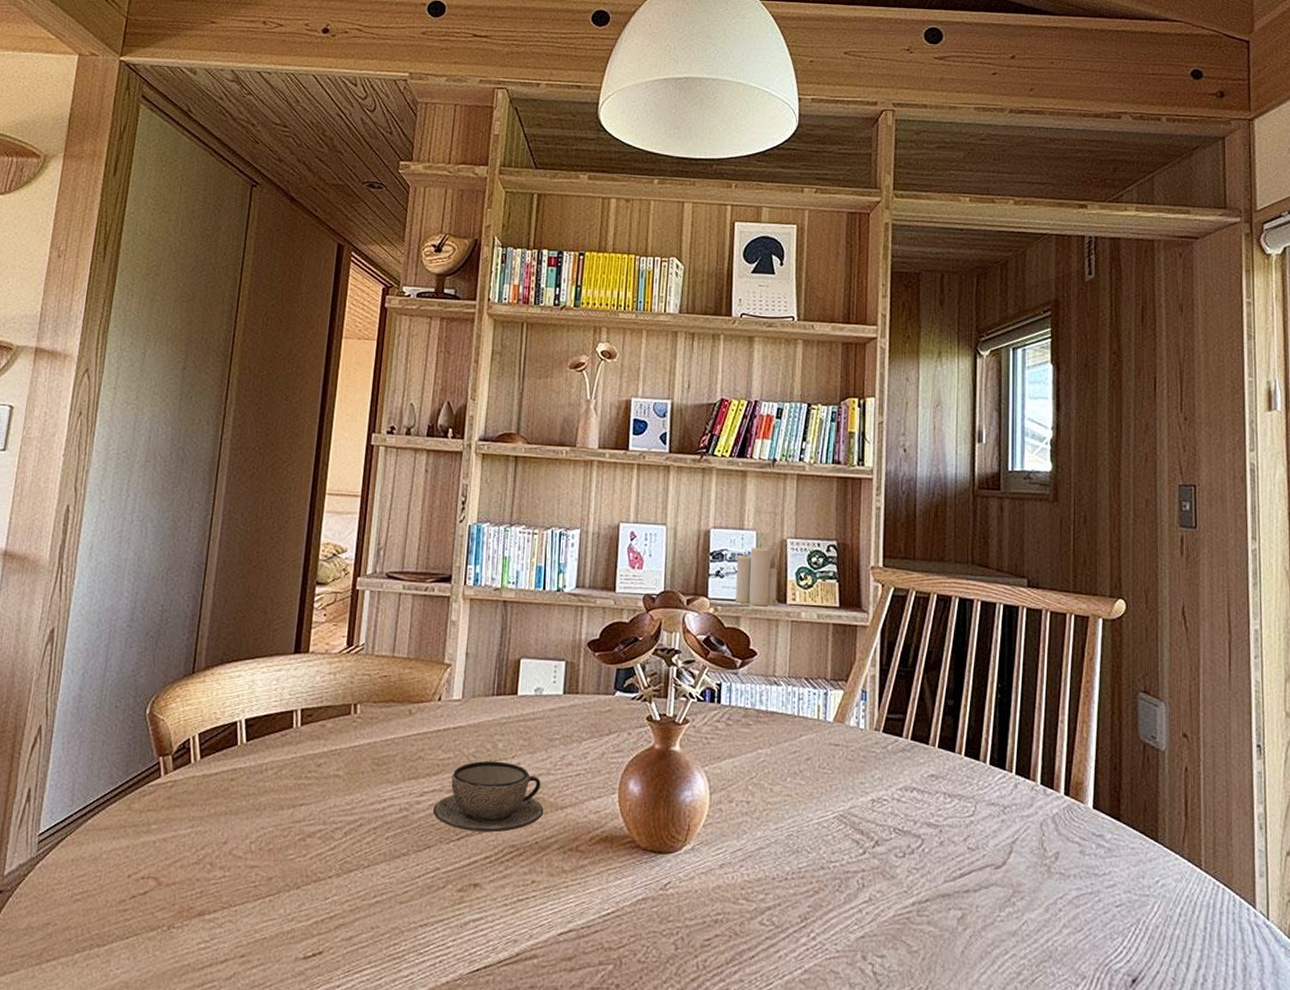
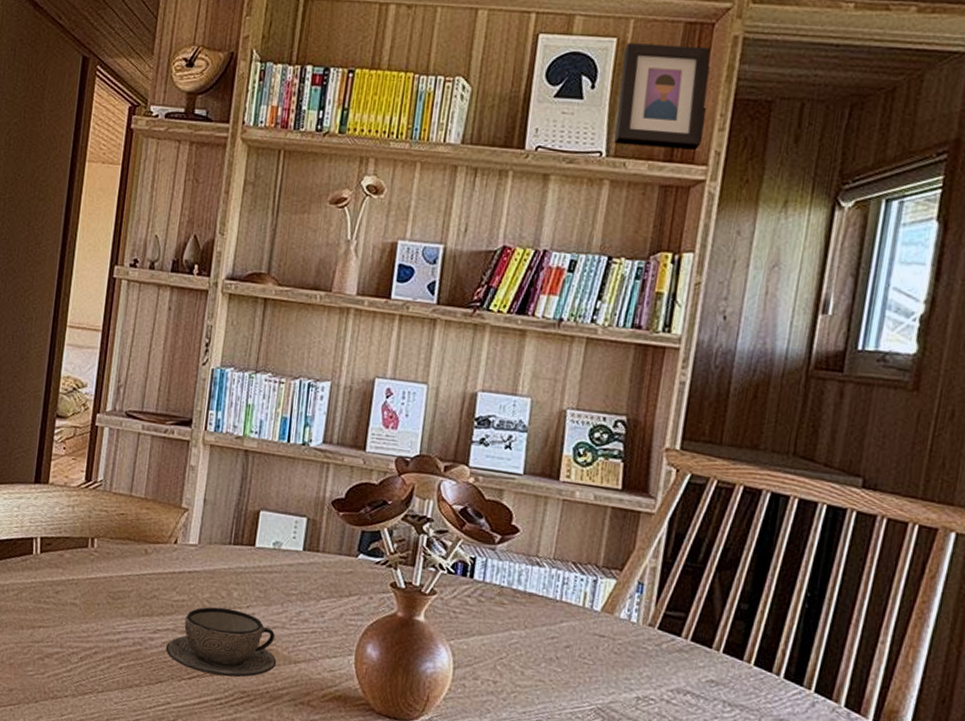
candle: present [734,542,779,606] -> none [499,410,553,481]
picture frame: none [802,229,870,313] -> present [613,43,711,150]

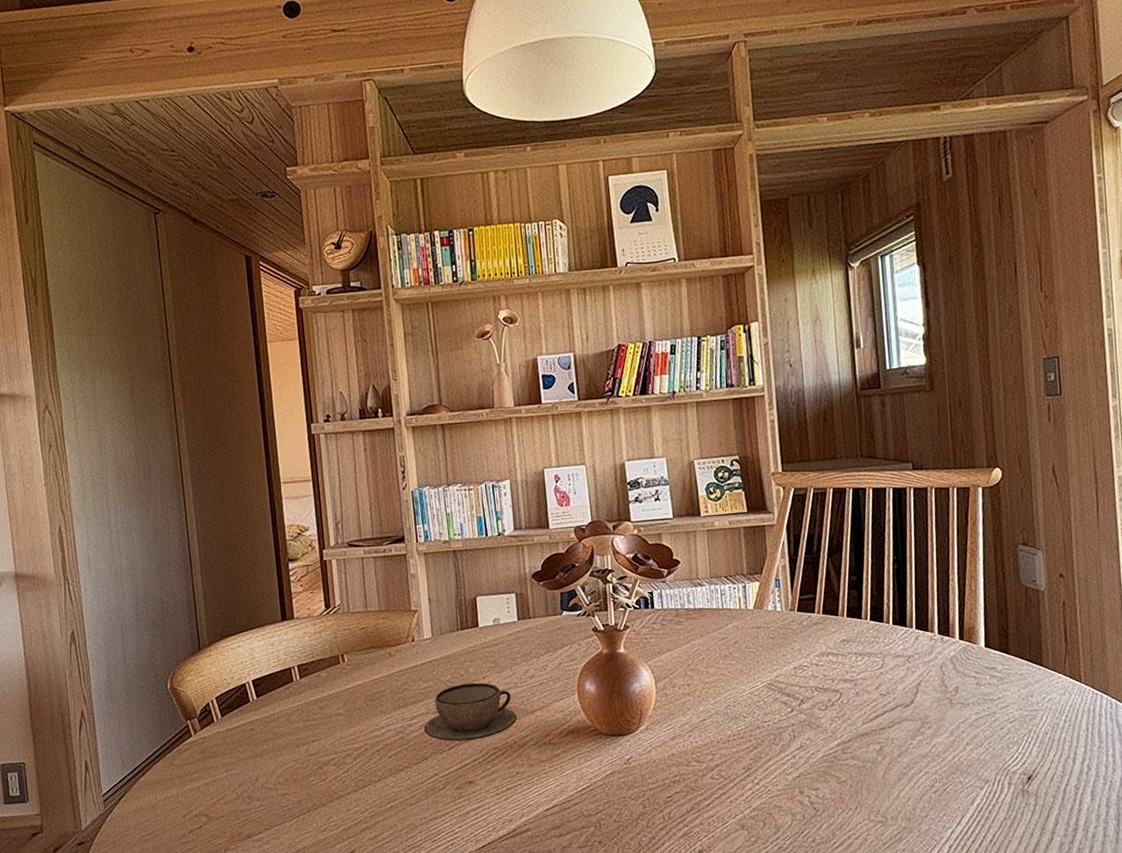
picture frame: present [613,43,711,150] -> none [673,166,745,251]

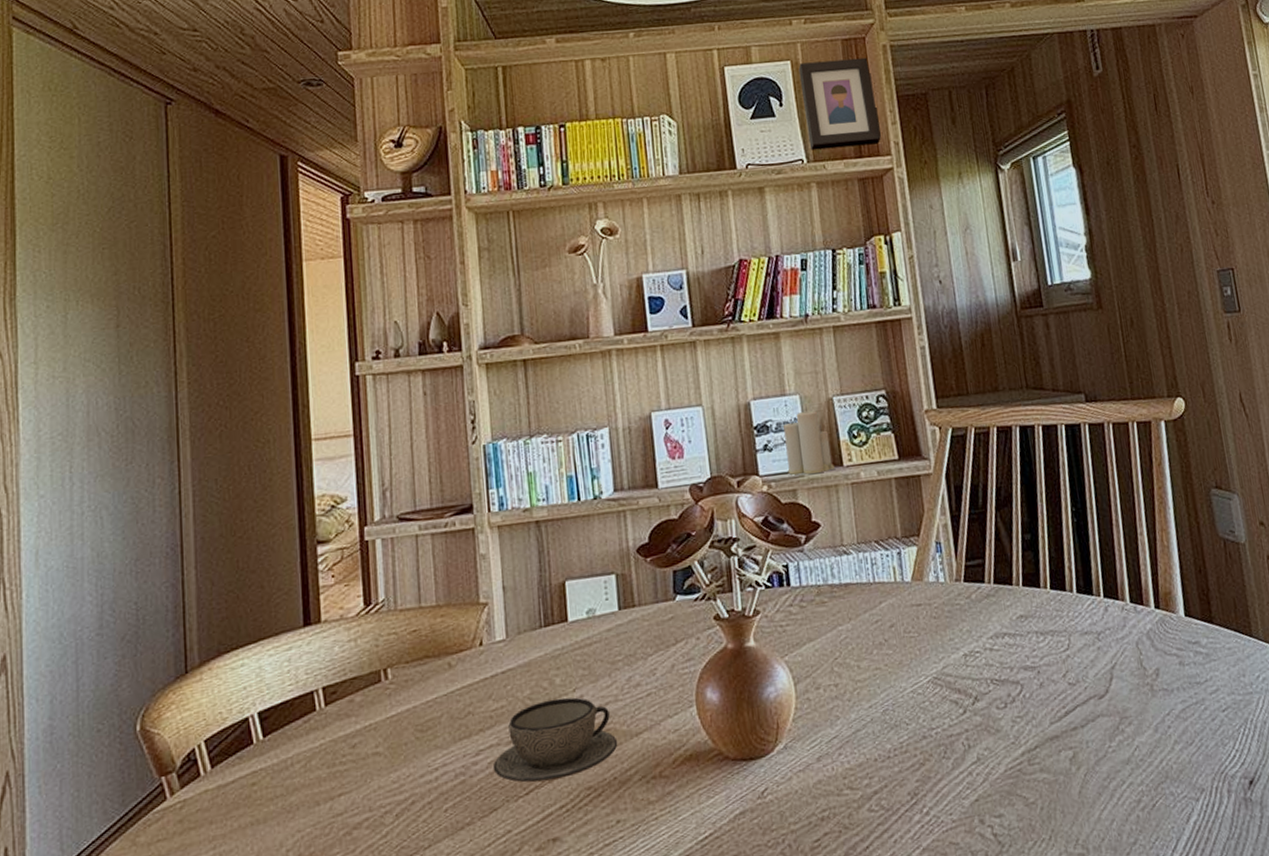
candle: none [652,466,694,522] -> present [783,405,836,475]
picture frame: none [673,166,745,251] -> present [798,57,881,151]

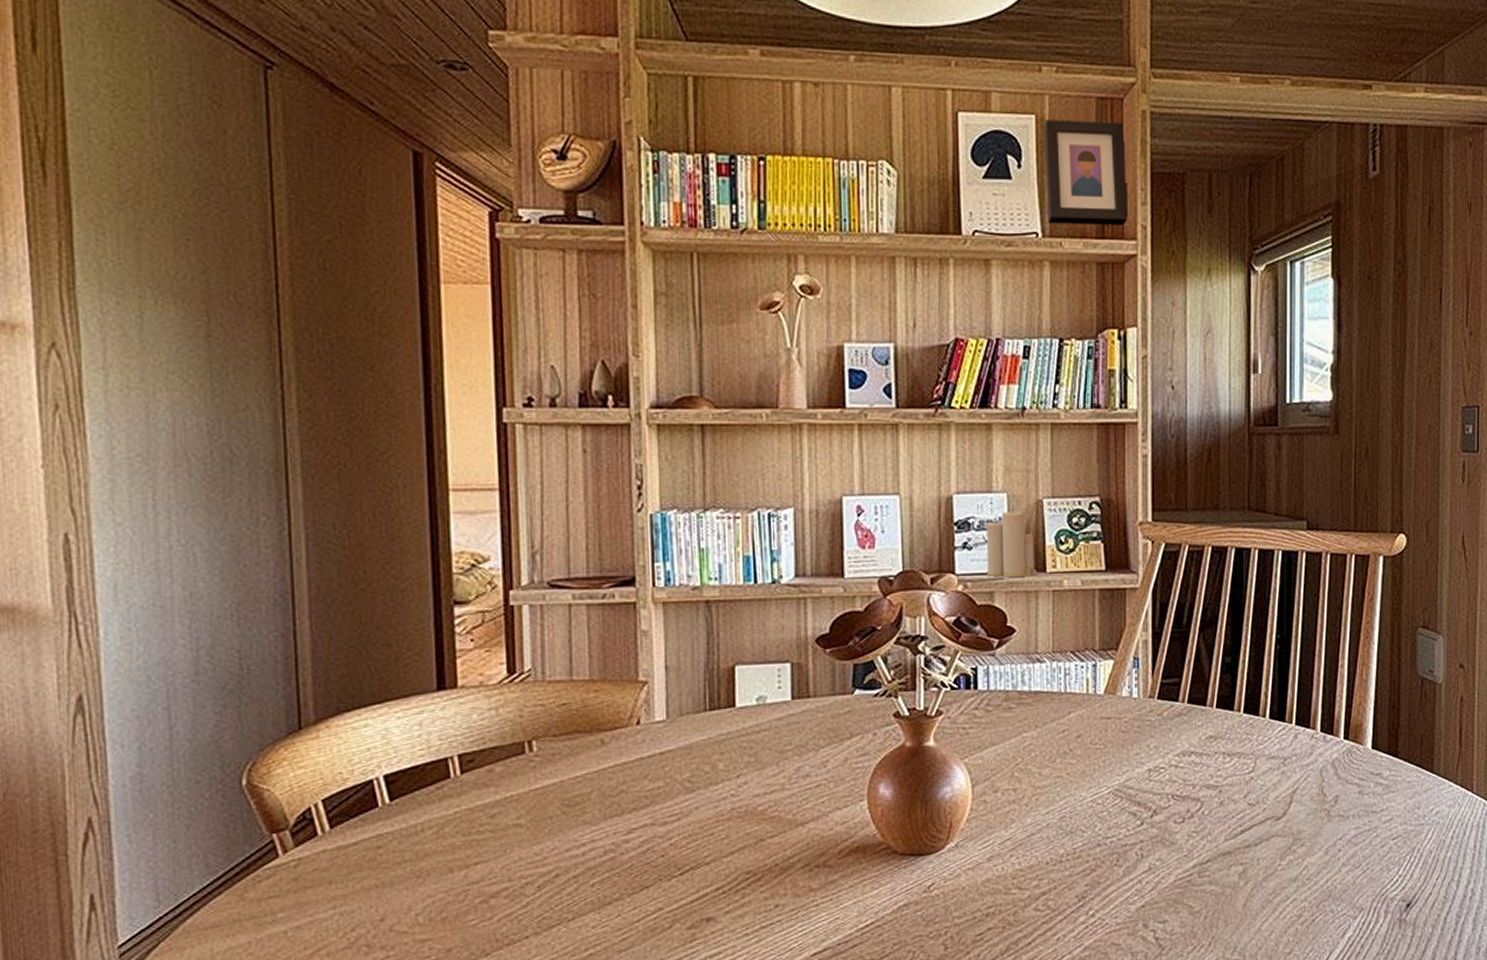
teacup: present [492,697,618,783] -> none [645,783,782,864]

